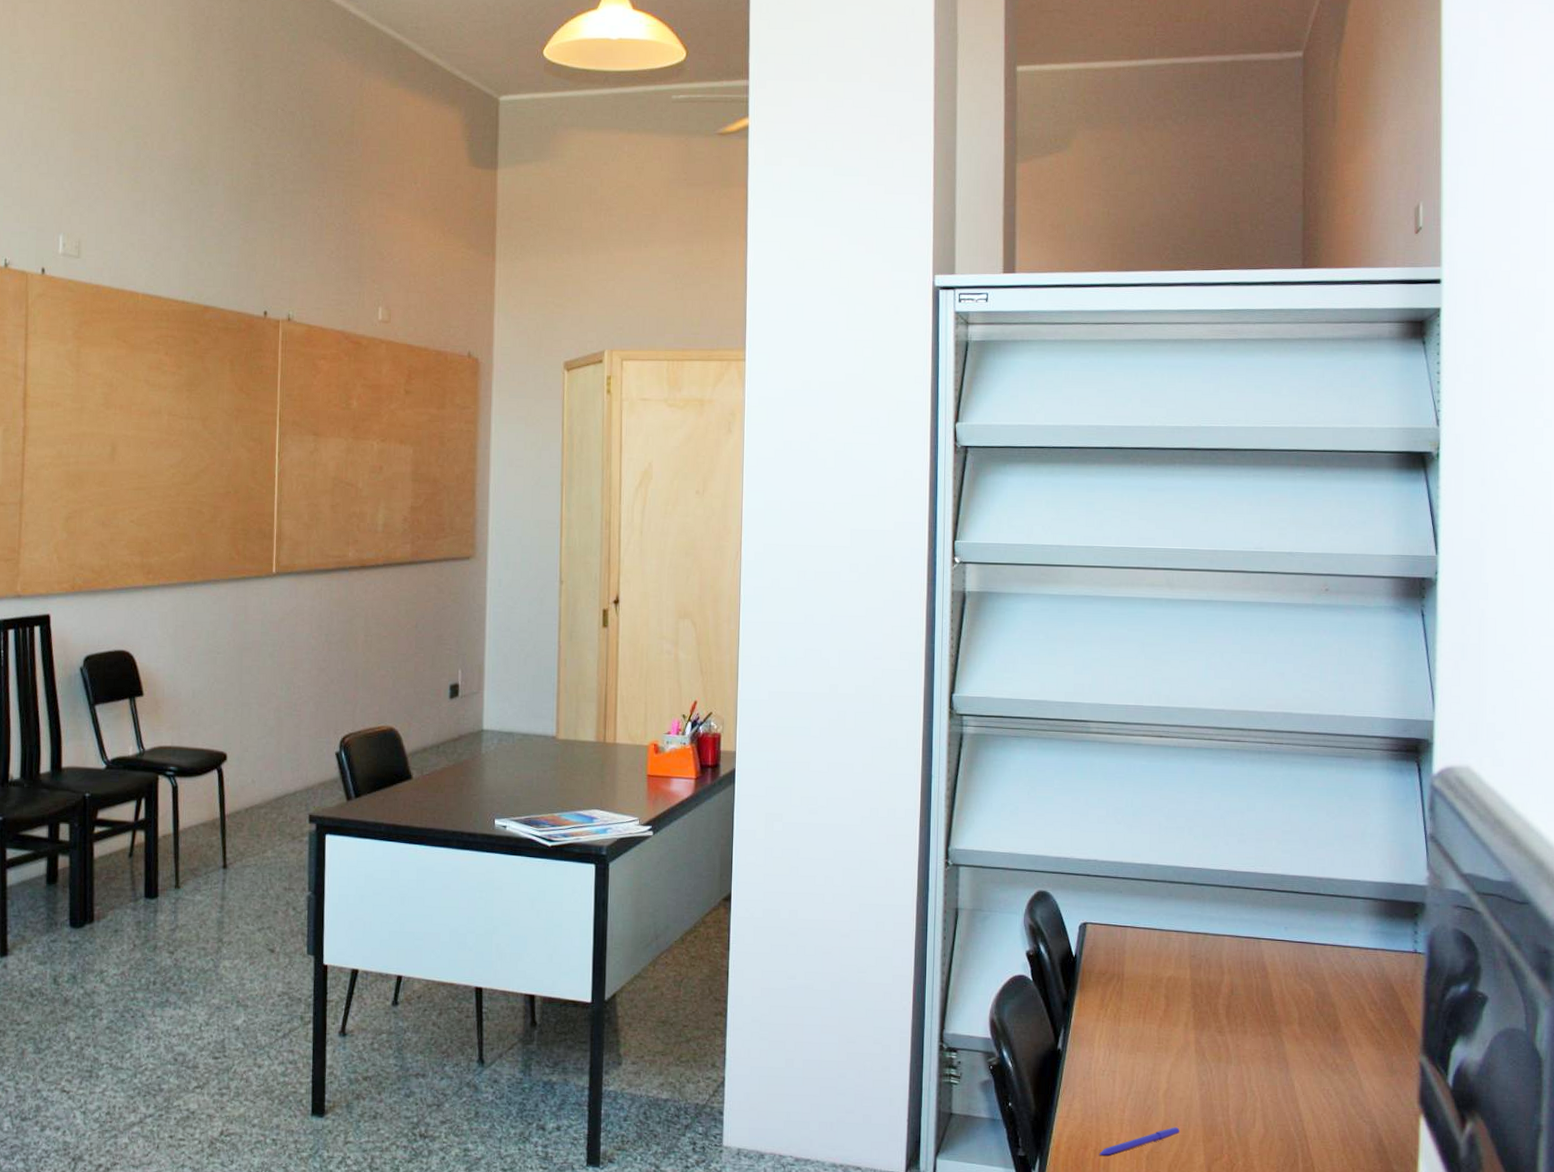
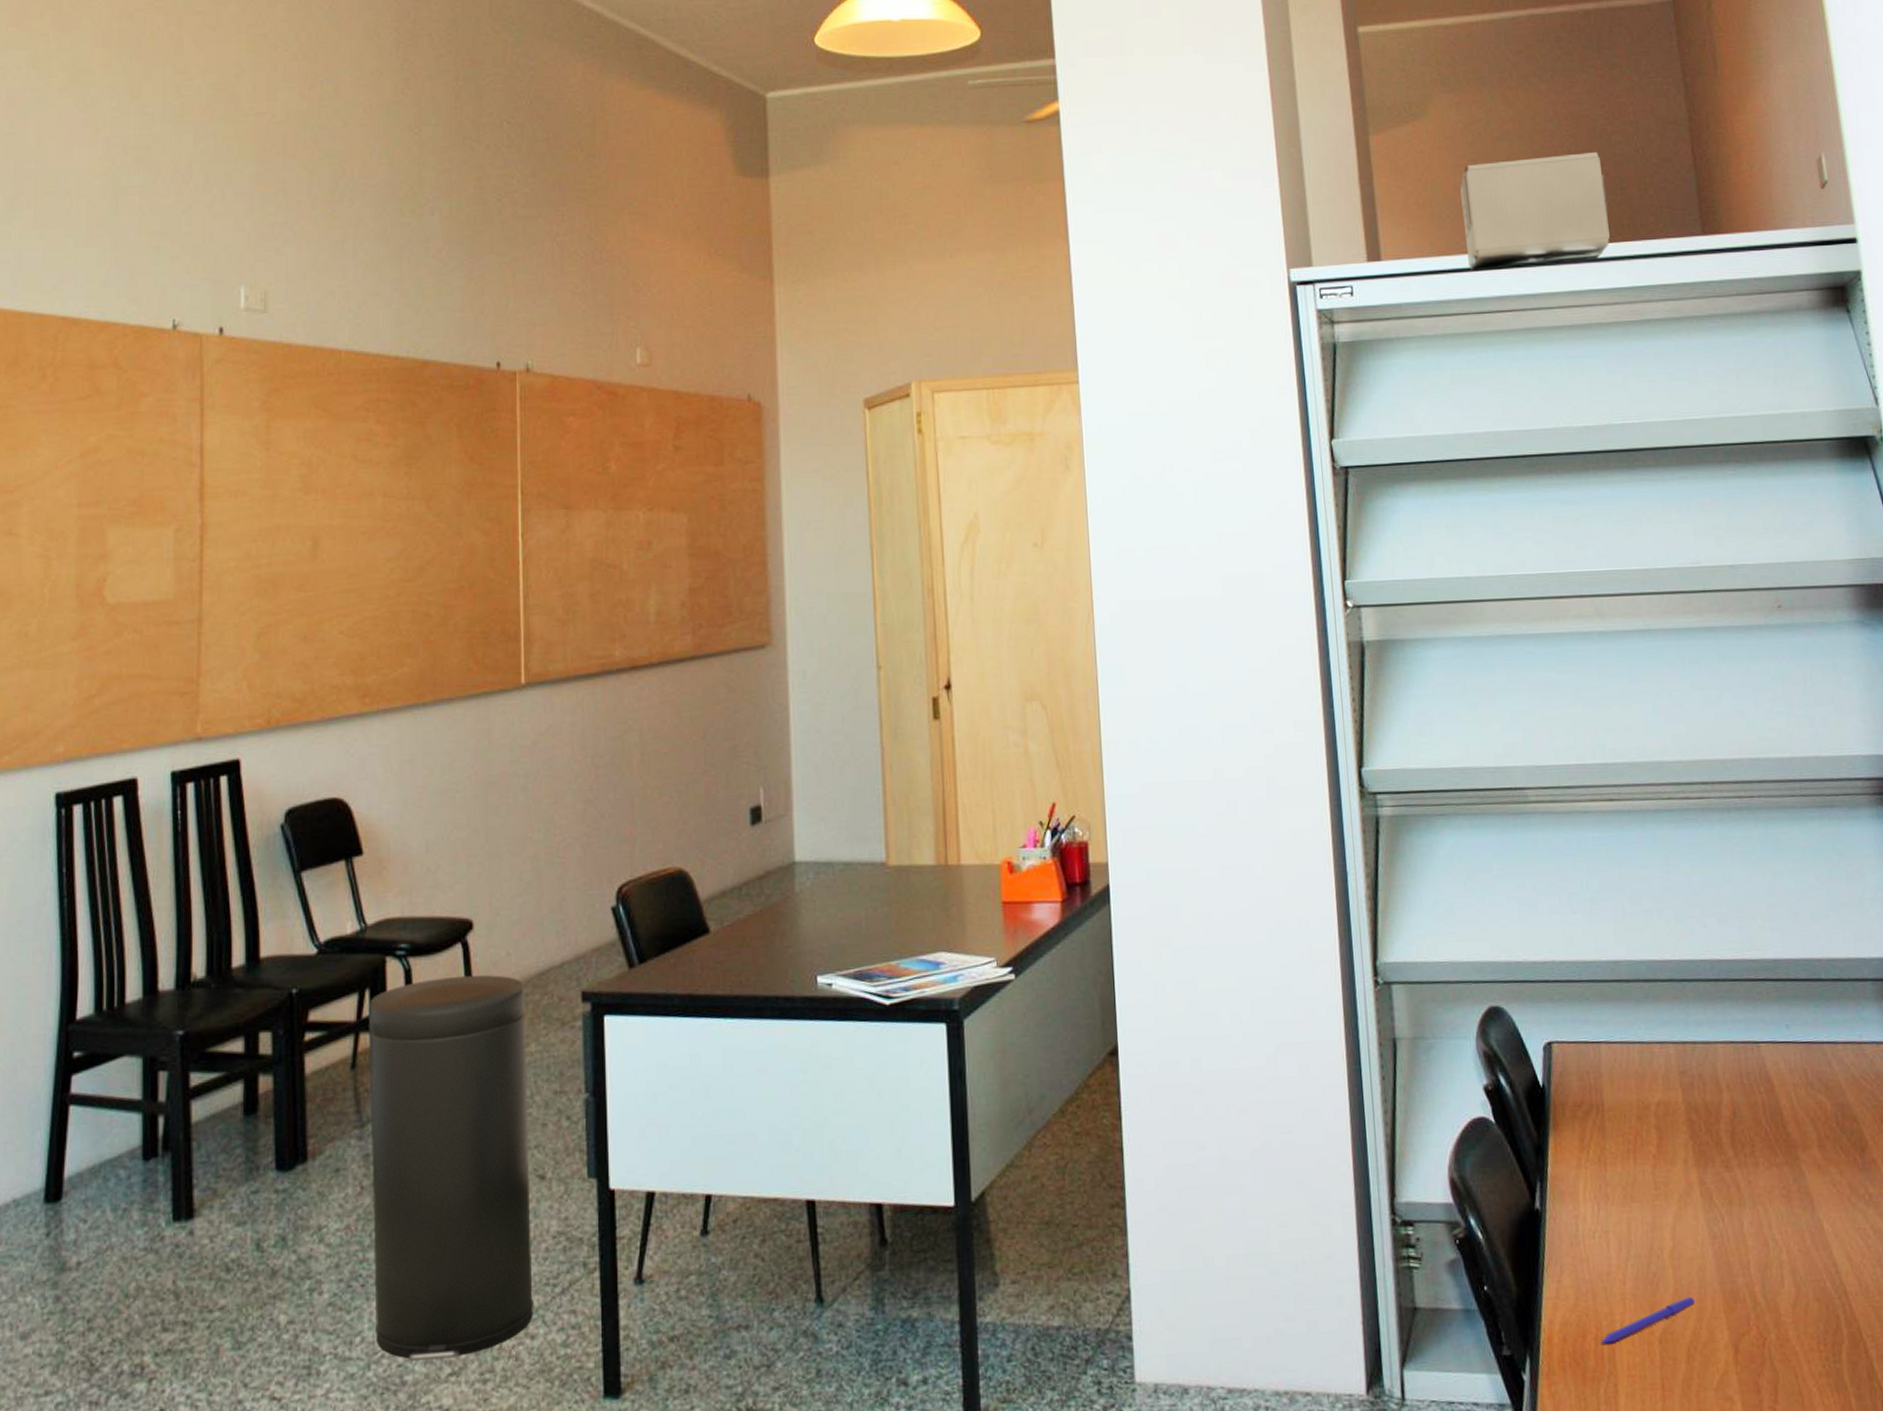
pedal bin: none [140,794,265,1076] -> present [369,974,533,1362]
box: none [1091,189,1222,287] -> present [1460,151,1610,271]

